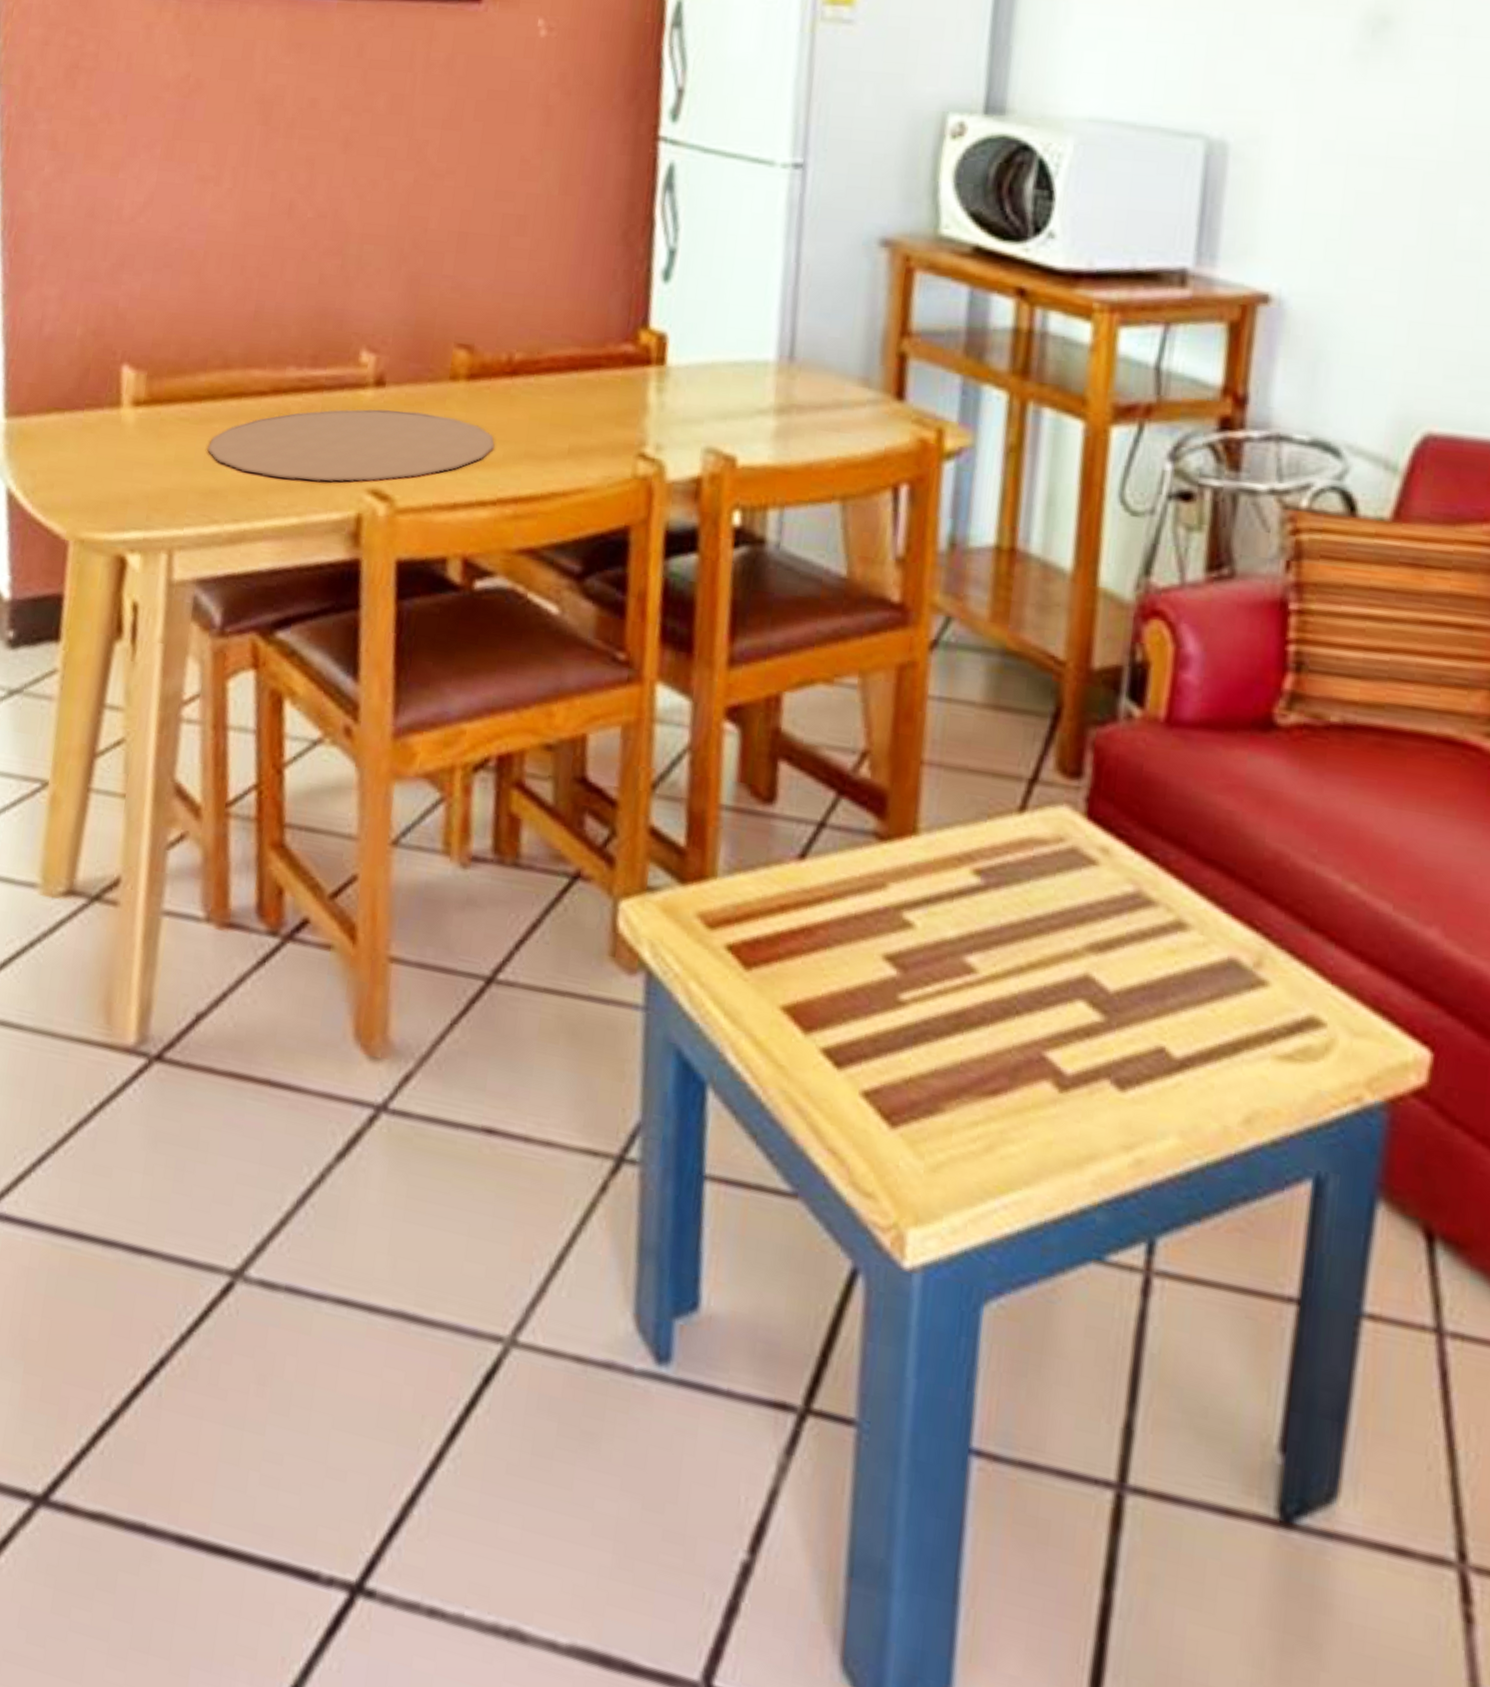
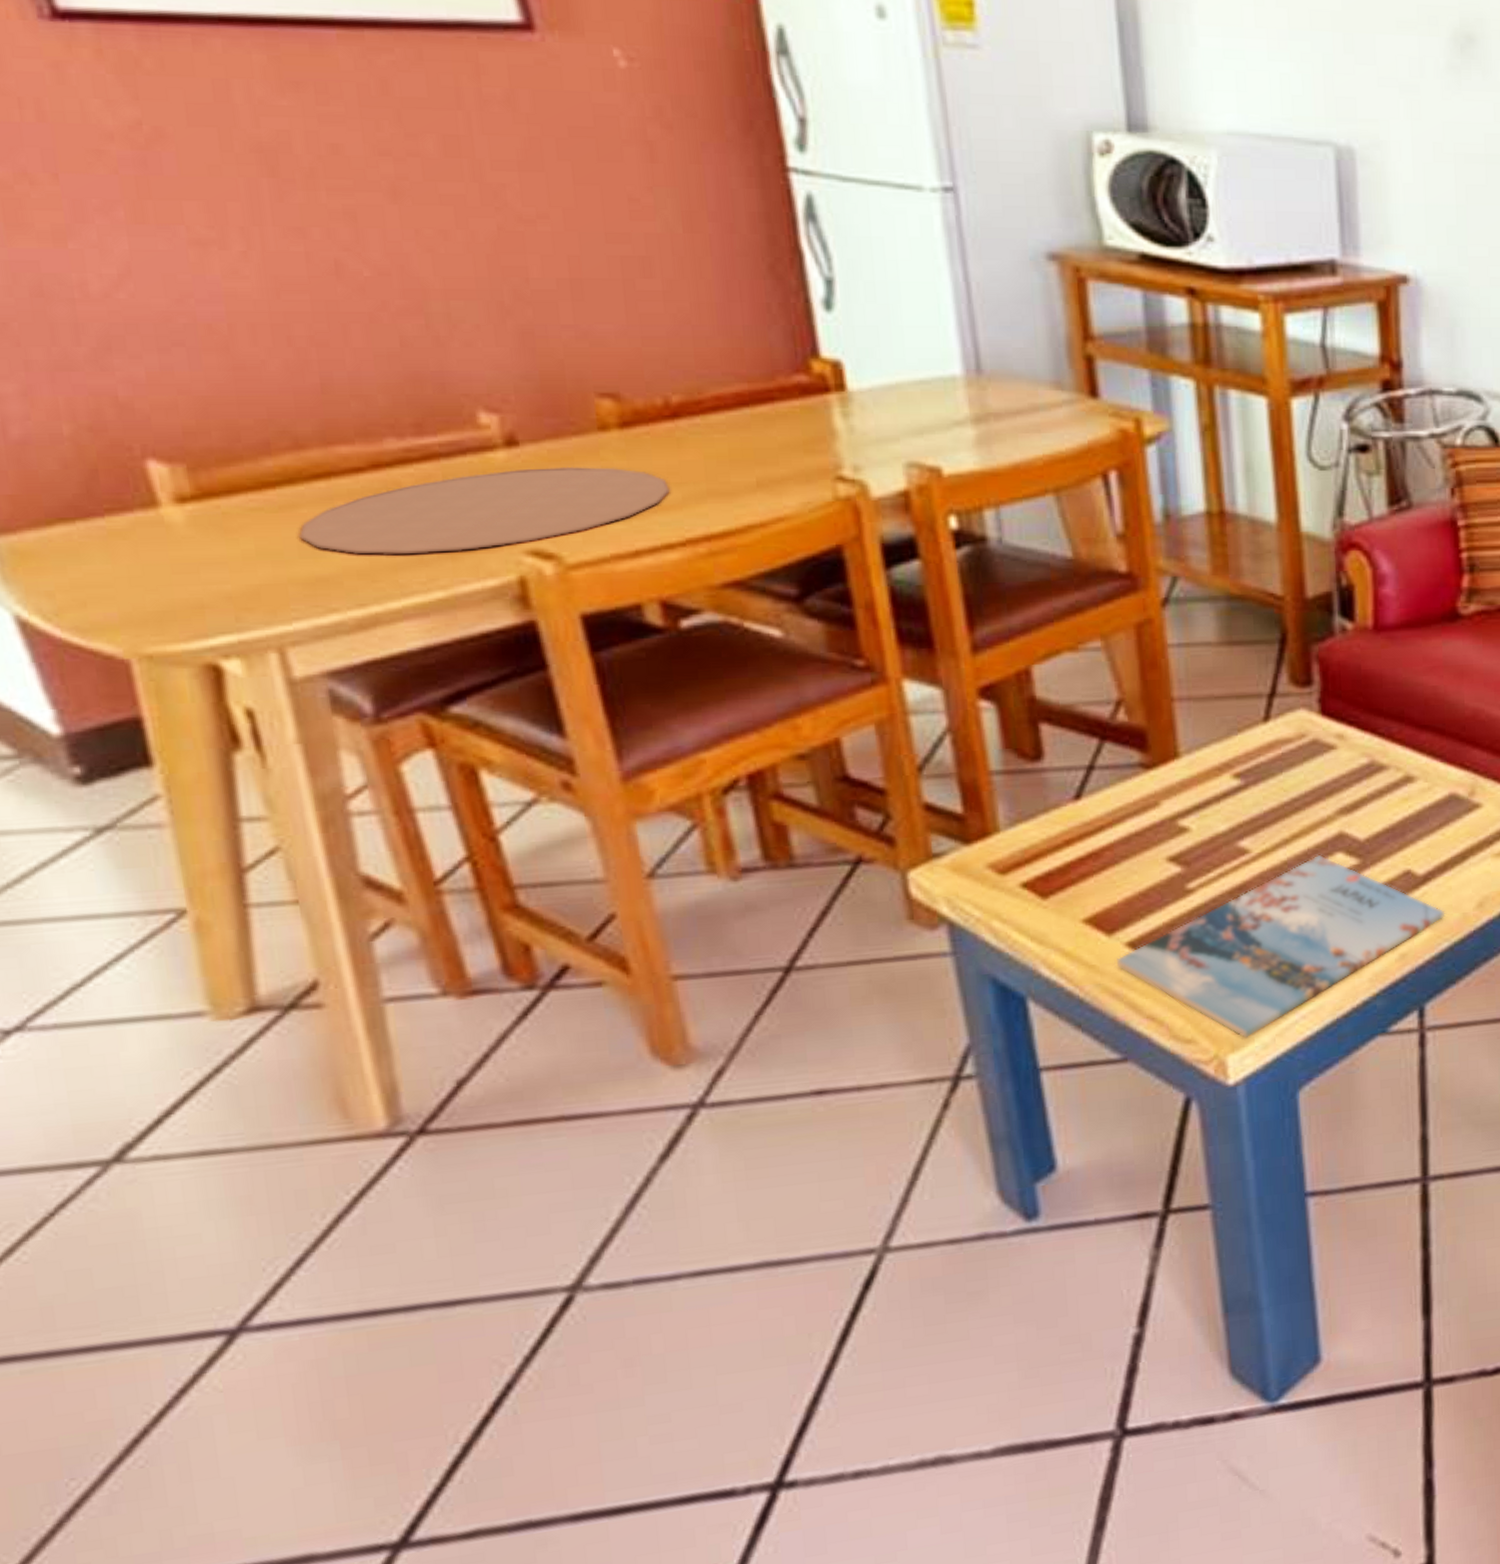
magazine: none [806,996,1202,1214] -> present [1116,854,1446,1039]

